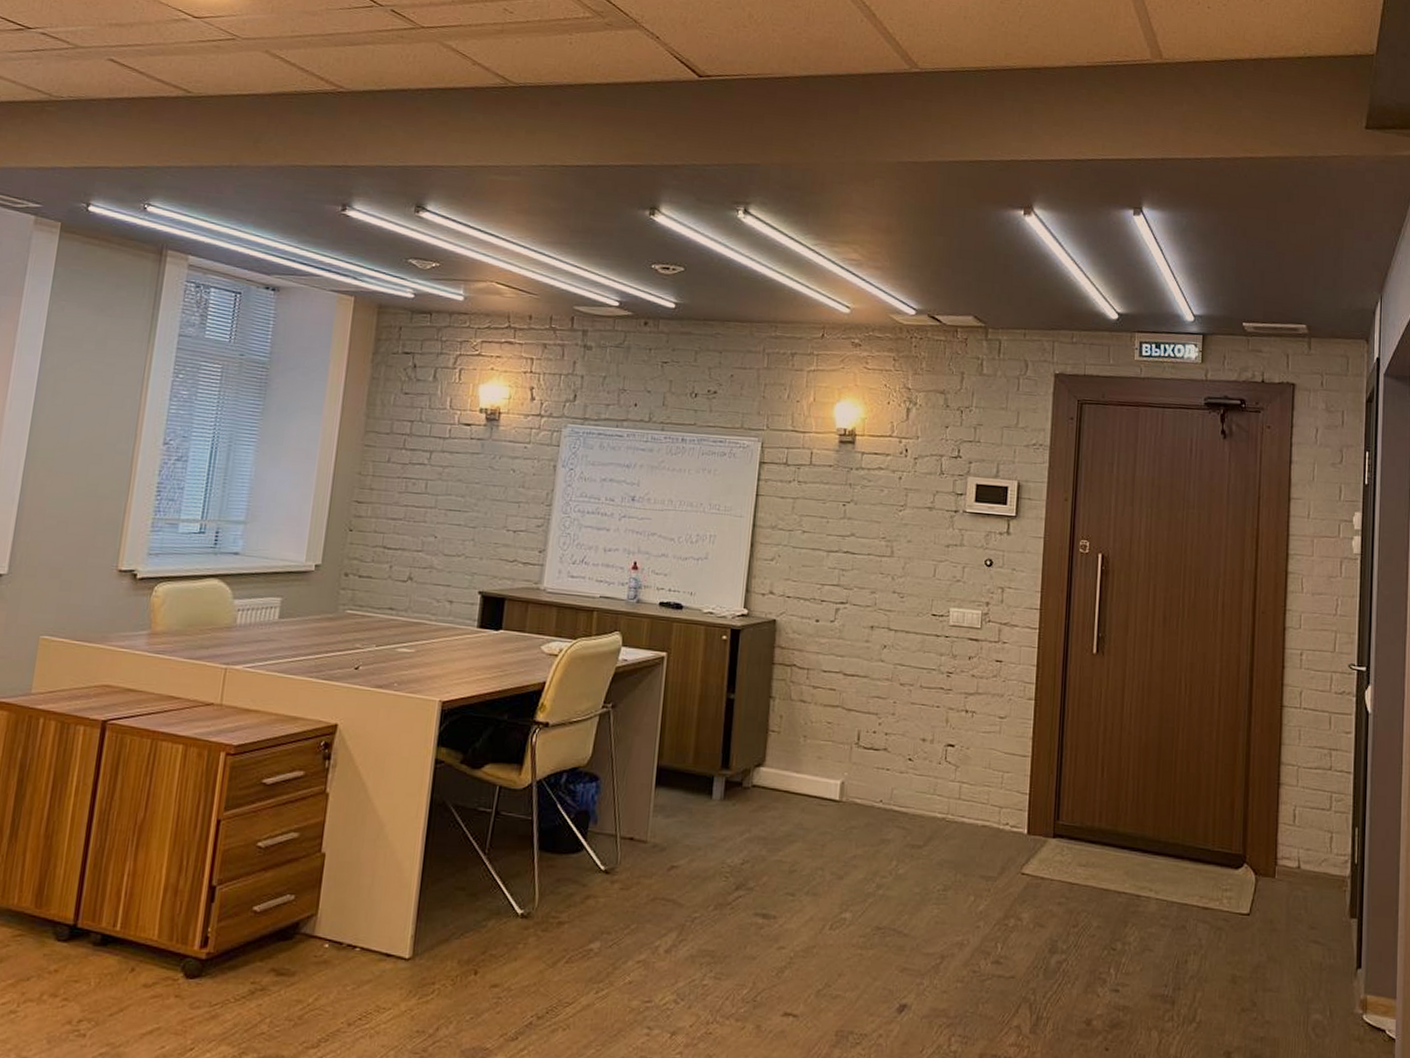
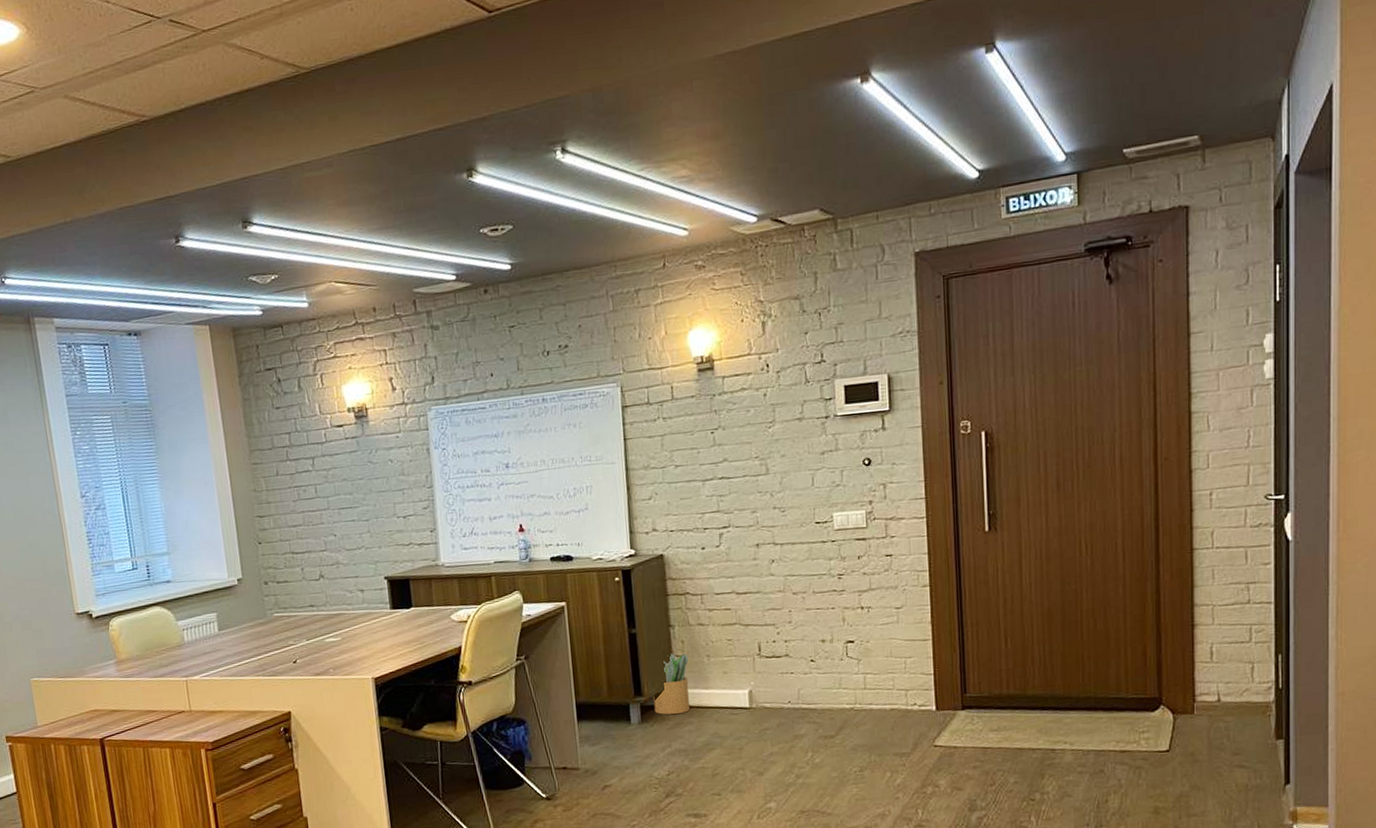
potted plant: none [739,728,784,796] -> present [653,653,690,715]

